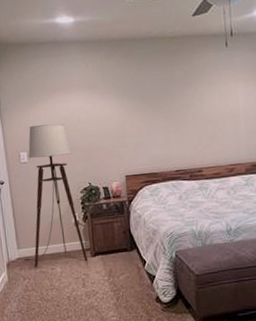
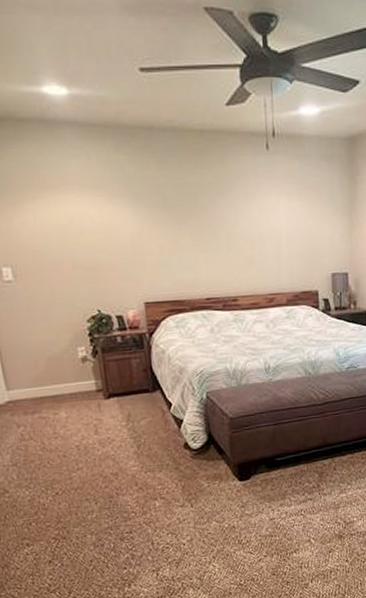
floor lamp: present [23,123,88,268] -> none [12,232,100,413]

